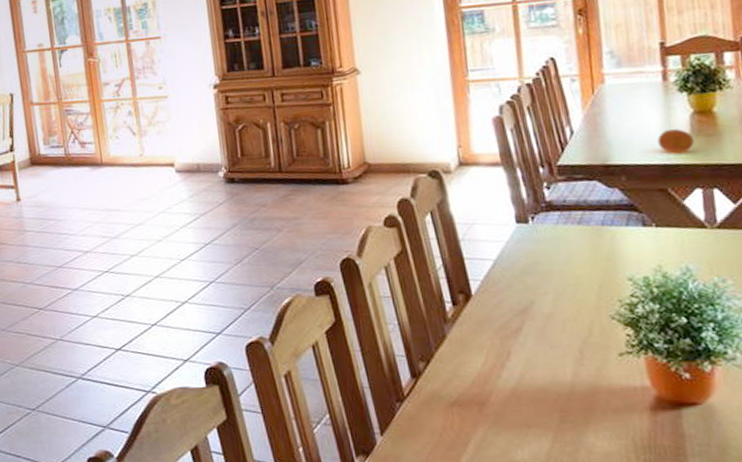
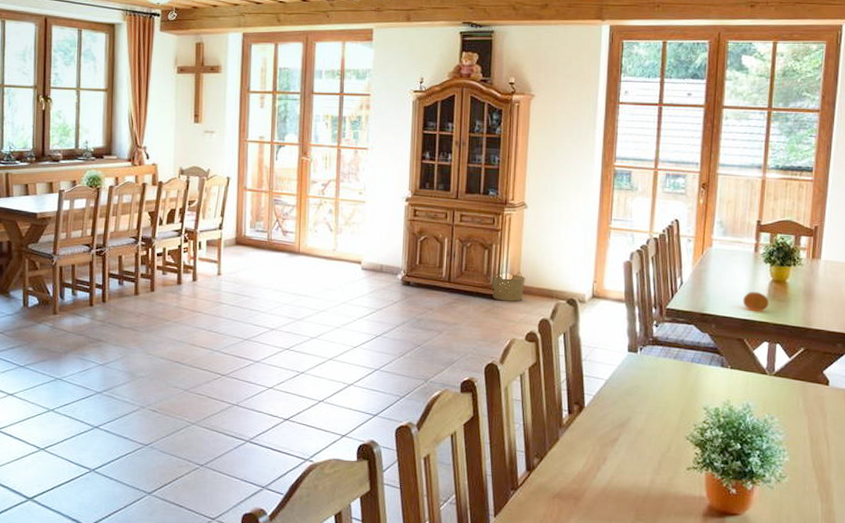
basket: none [329,148,373,185] -> present [490,272,525,302]

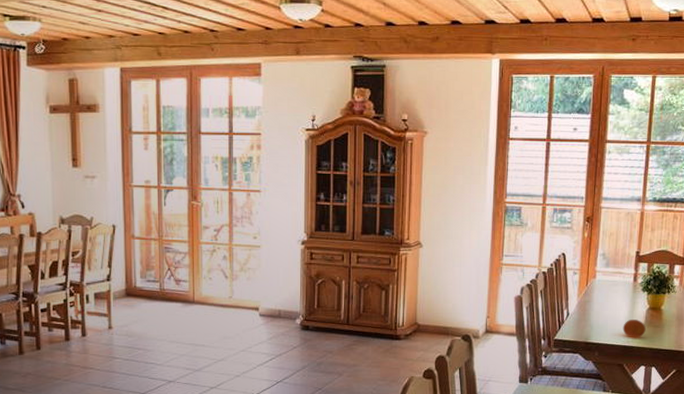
basket: present [490,272,525,302] -> none [388,311,422,340]

